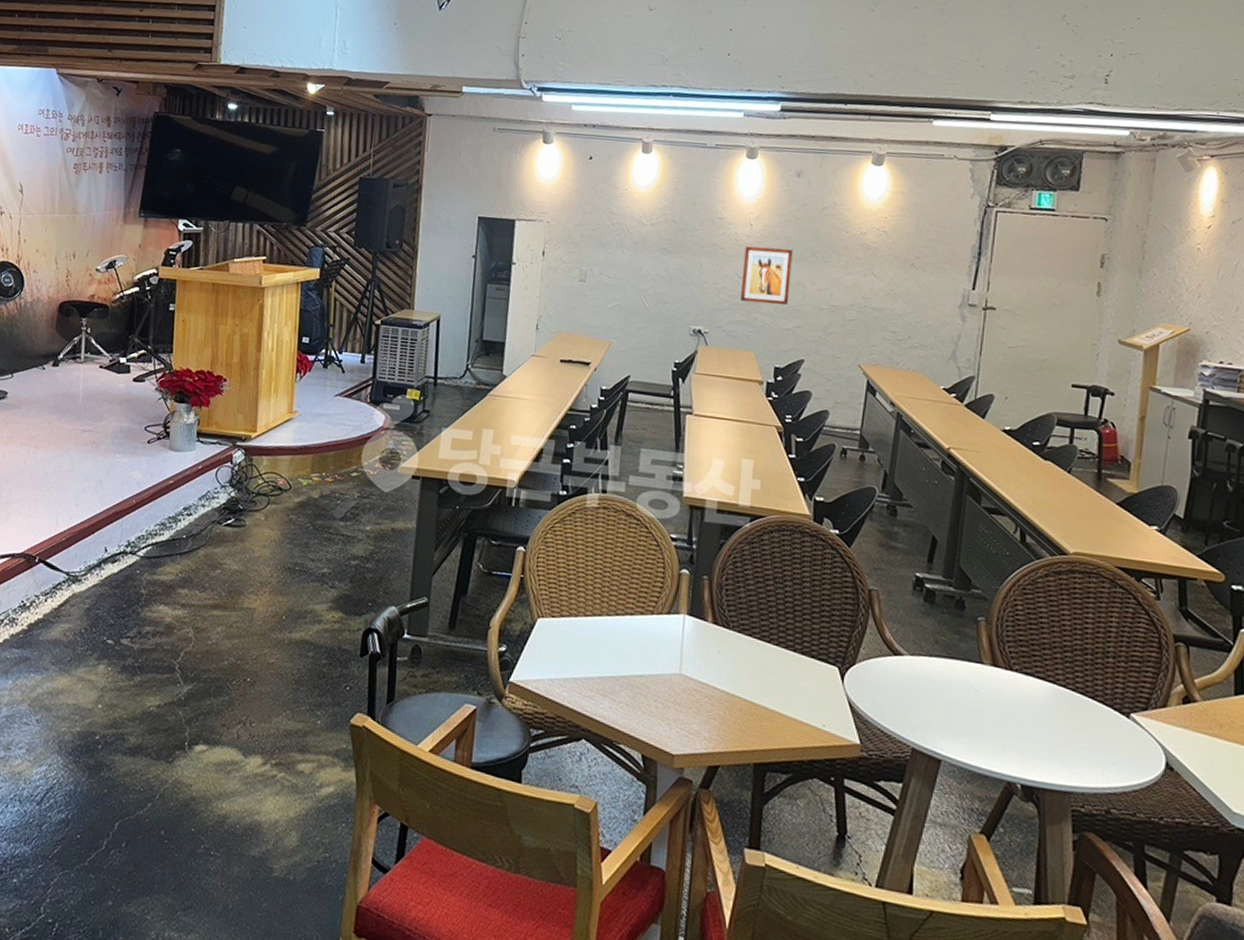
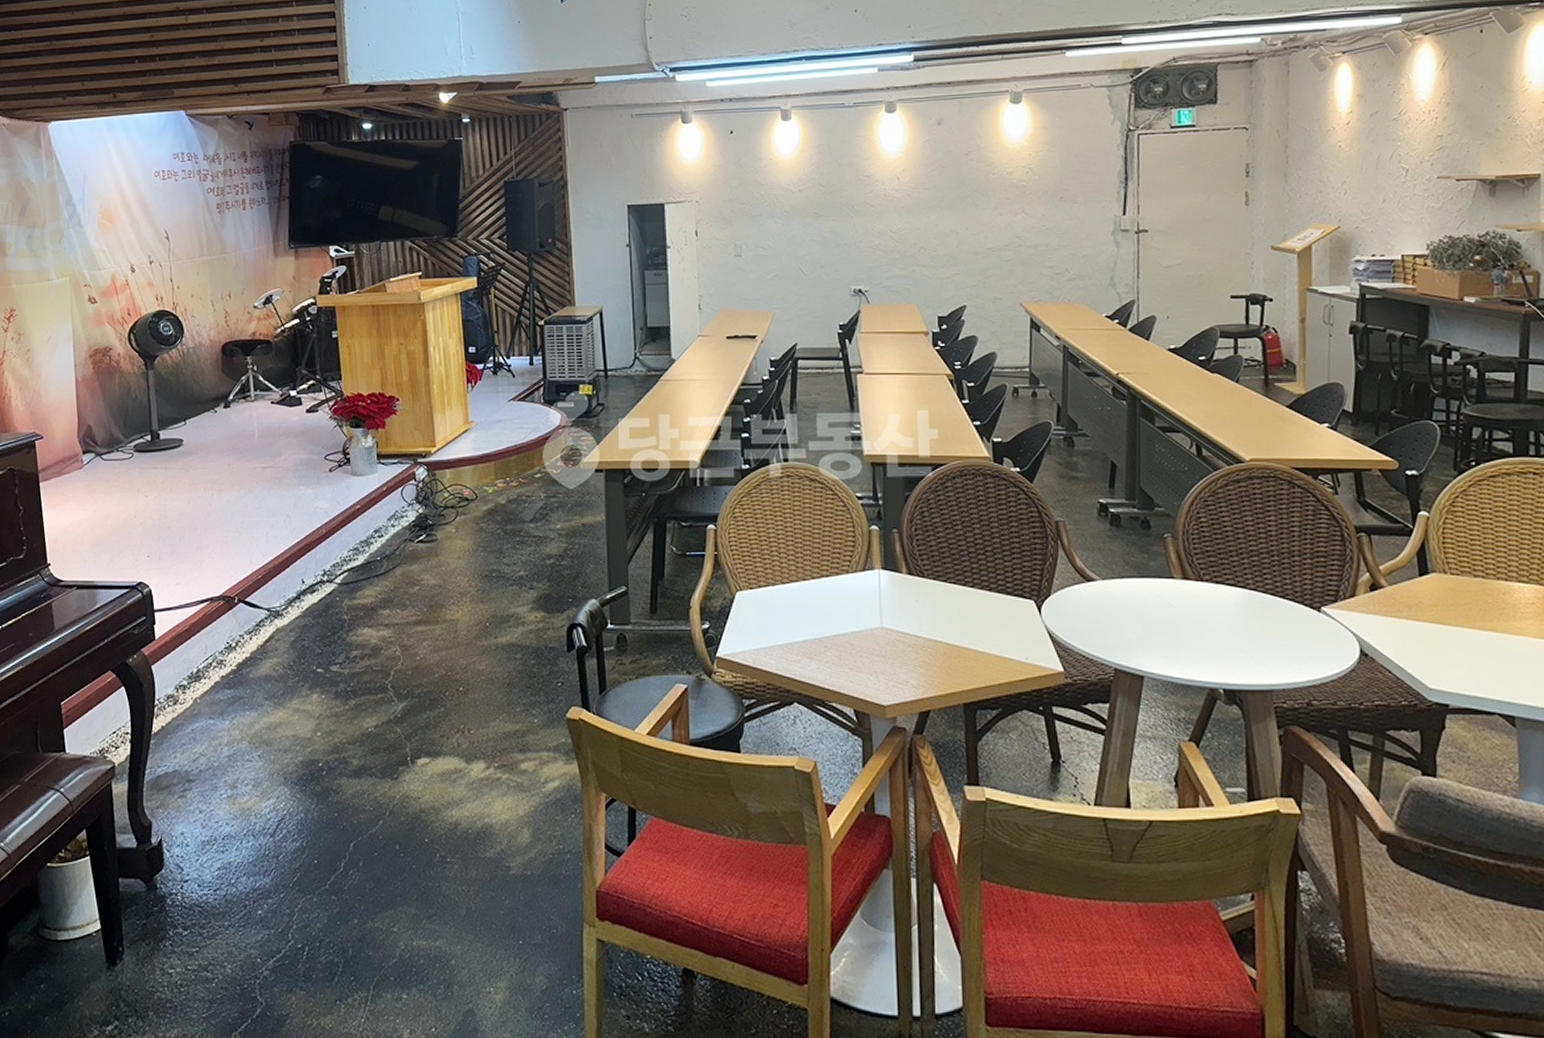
wall art: present [741,246,793,306] -> none [895,199,944,256]

